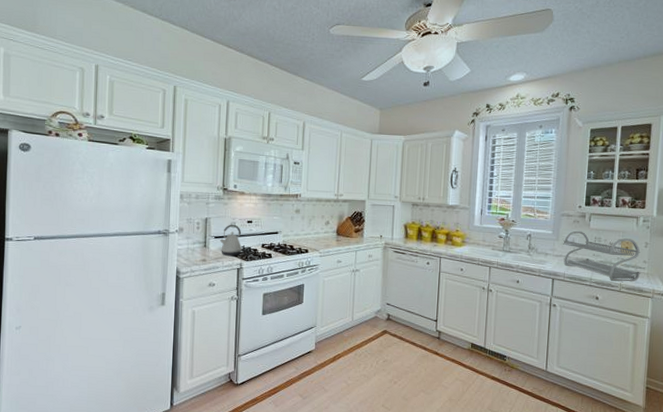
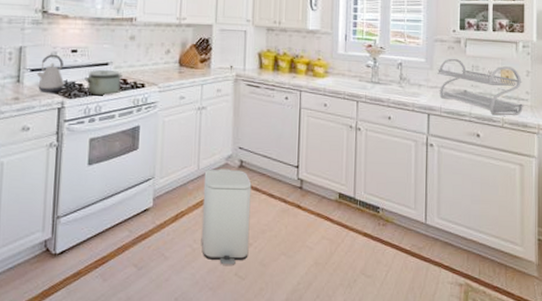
saucepan: none [258,237,290,259] -> present [84,69,123,96]
pedal bin: none [354,320,397,398] -> present [201,169,252,265]

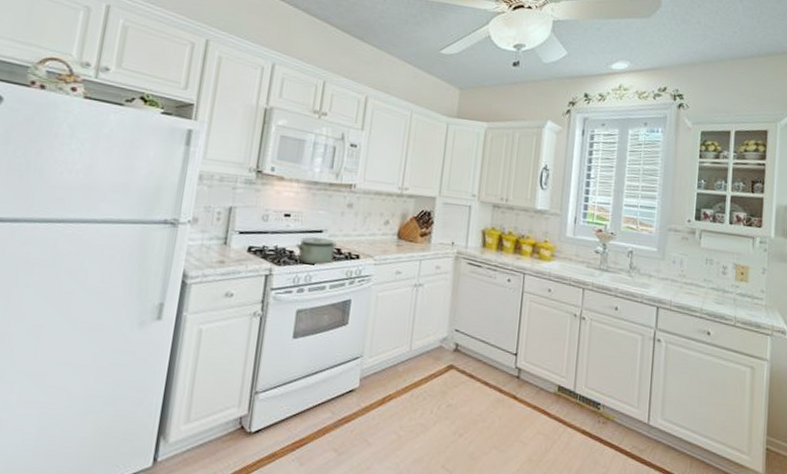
kettle: present [36,54,65,94] -> none [245,216,275,260]
pedal bin: present [201,169,252,265] -> none [408,351,466,457]
dish rack: present [438,58,524,116] -> none [669,249,758,316]

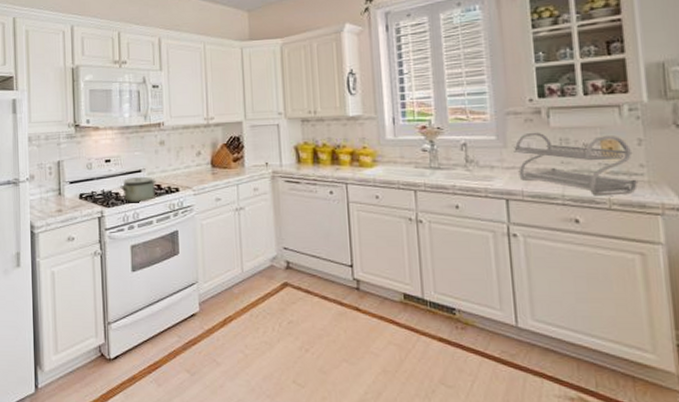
dish rack: none [669,249,758,316] -> present [514,132,639,196]

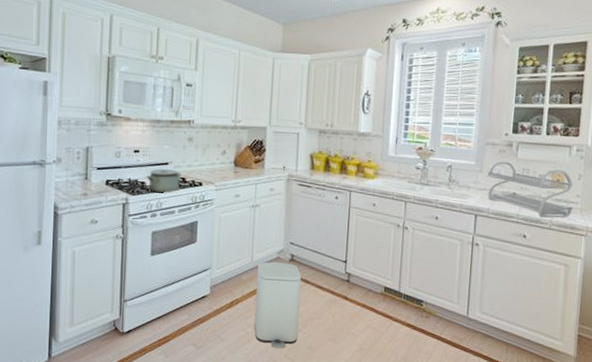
pedal bin: none [249,271,306,372] -> present [254,262,302,348]

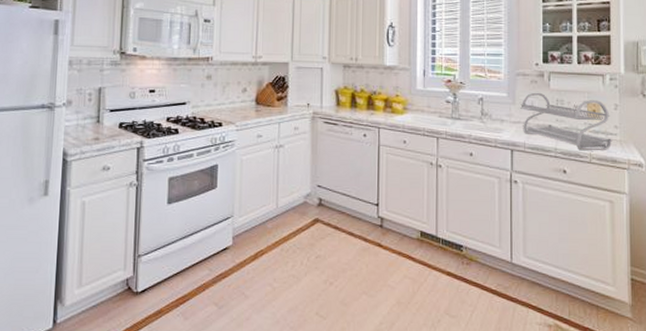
saucepan: present [146,168,181,194] -> none [163,109,200,136]
pedal bin: present [254,262,302,348] -> none [281,207,331,304]

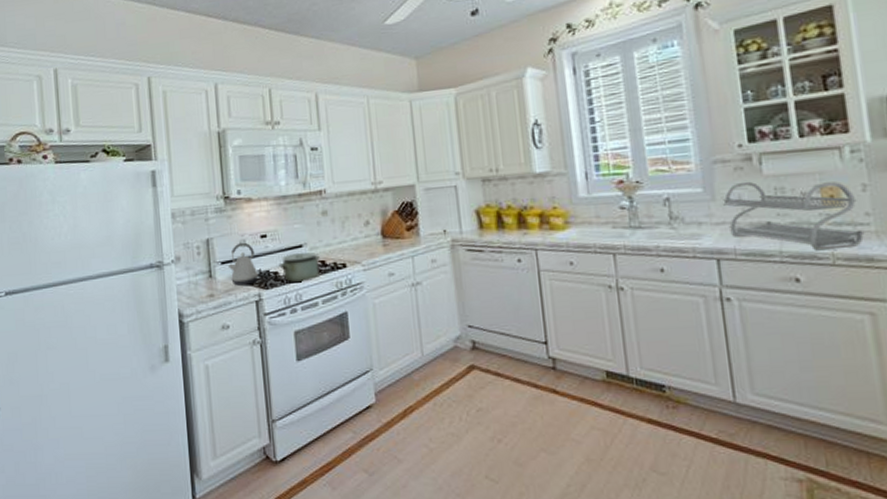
kettle: none [115,94,143,134] -> present [227,242,259,287]
saucepan: none [163,109,200,136] -> present [279,252,320,283]

